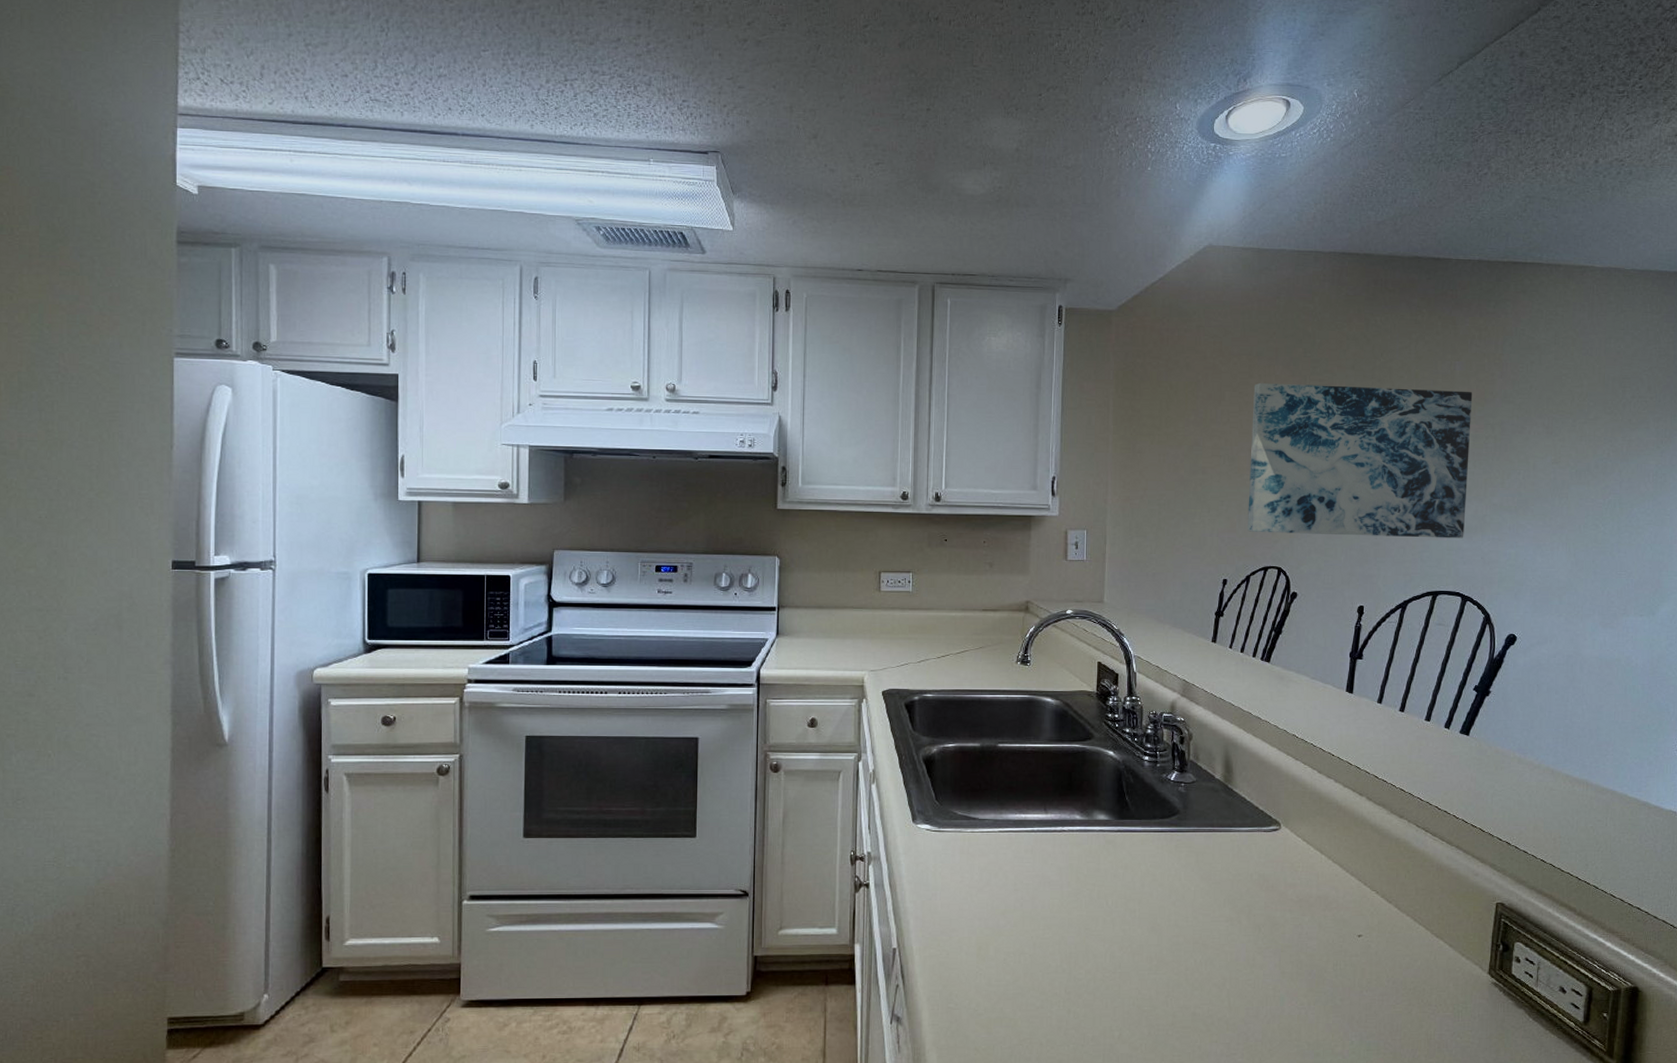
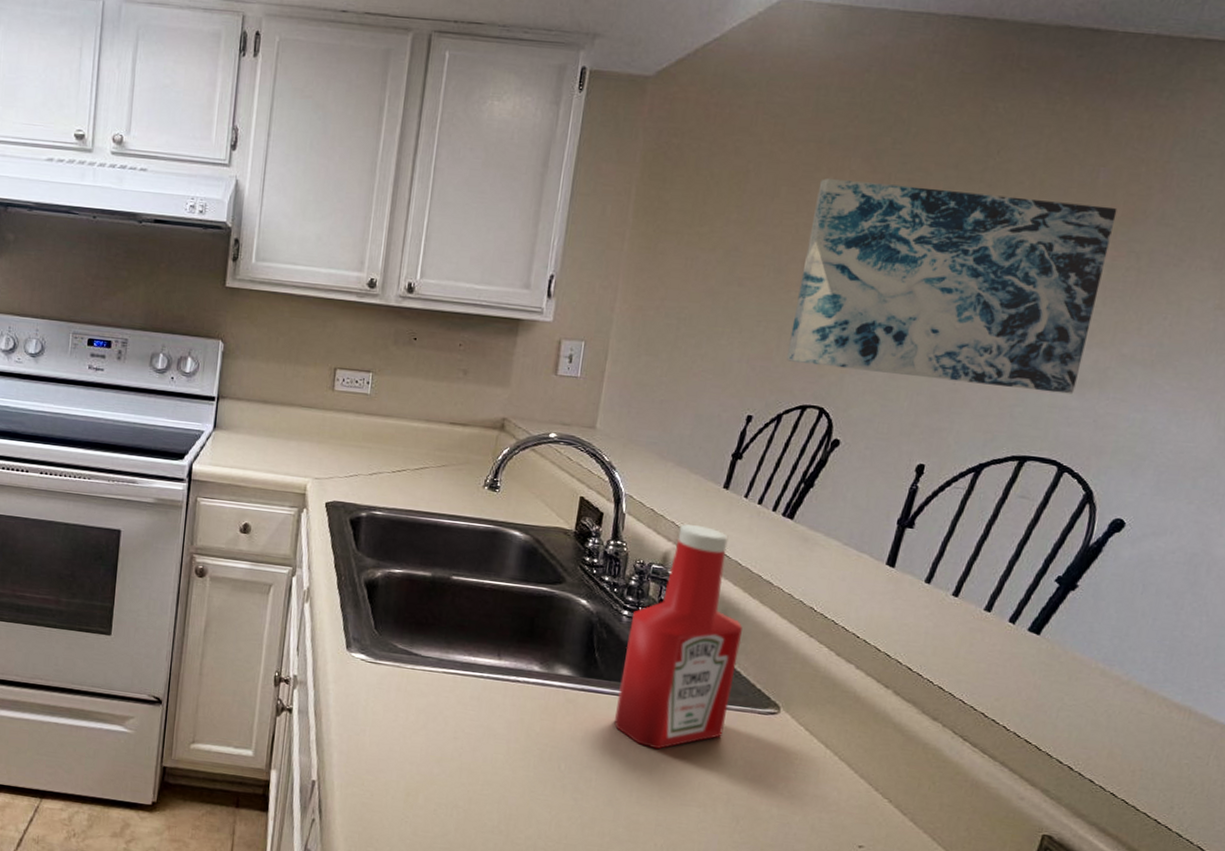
ketchup bottle: none [1148,676,1243,875] -> present [614,524,743,750]

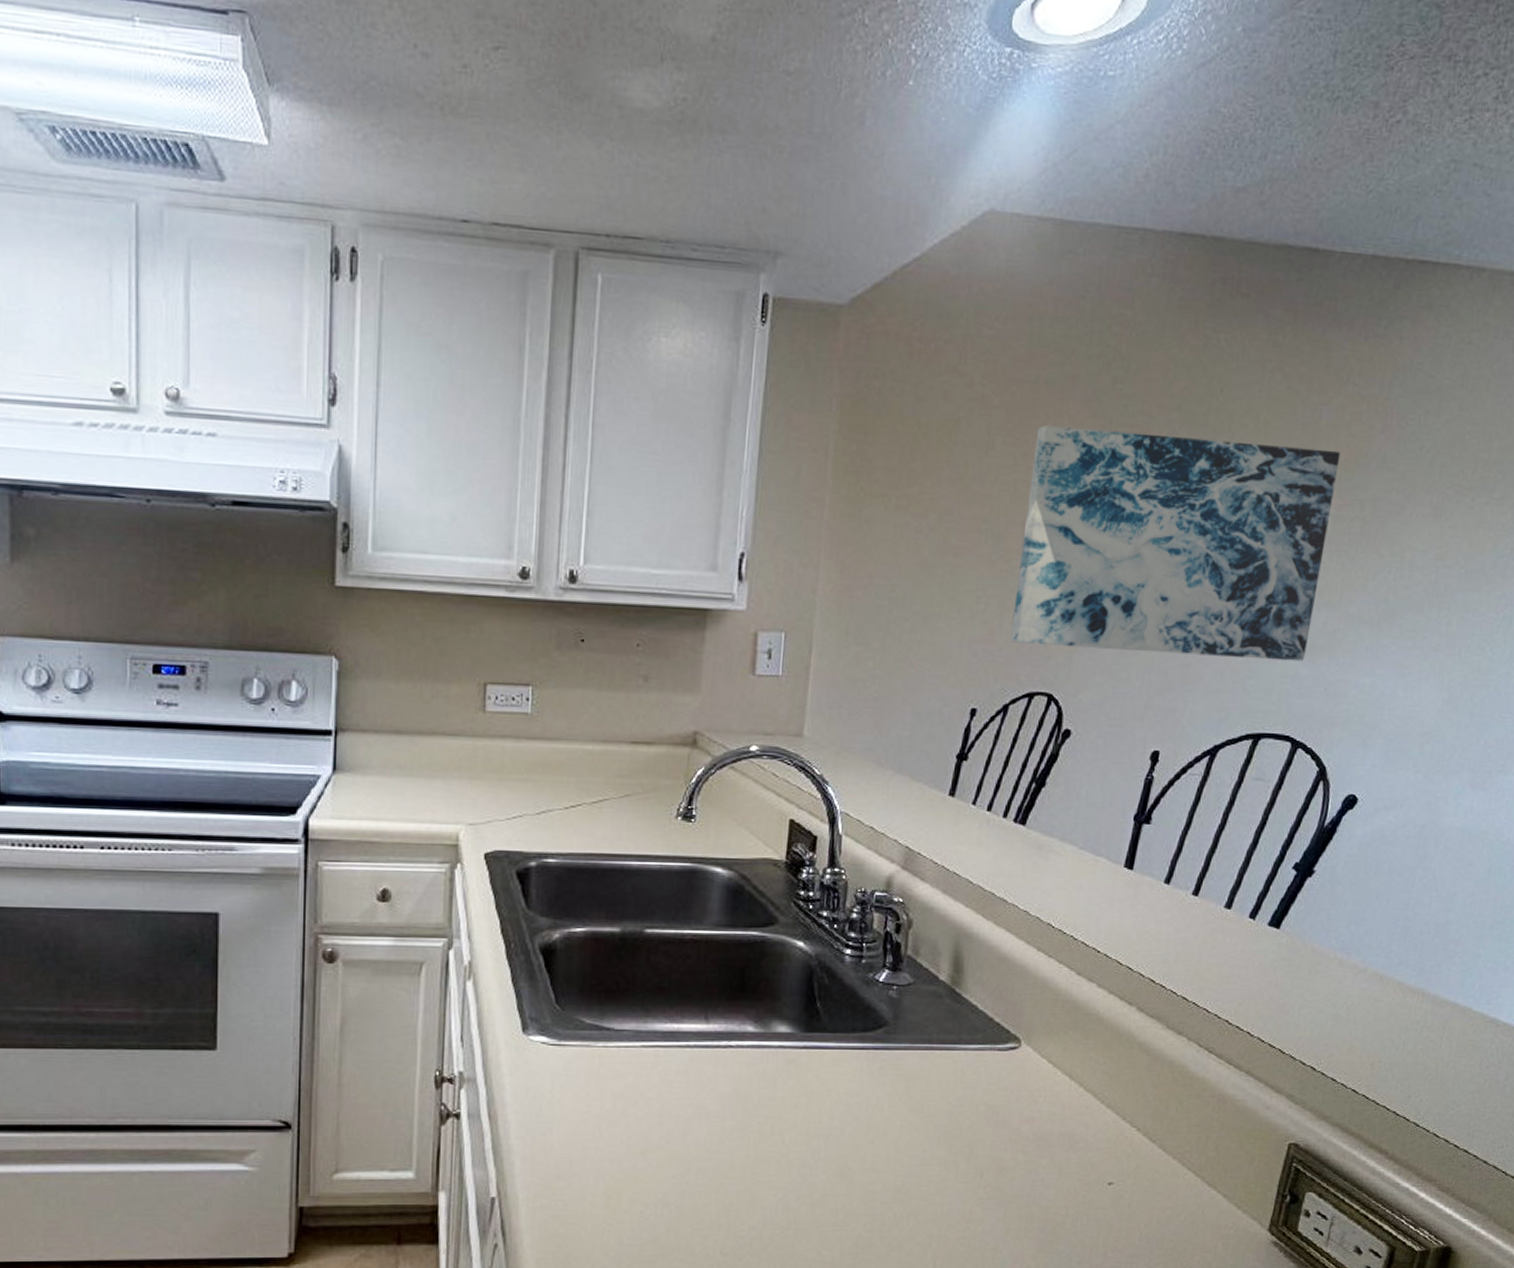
ketchup bottle: present [614,524,743,750] -> none [842,841,977,1106]

